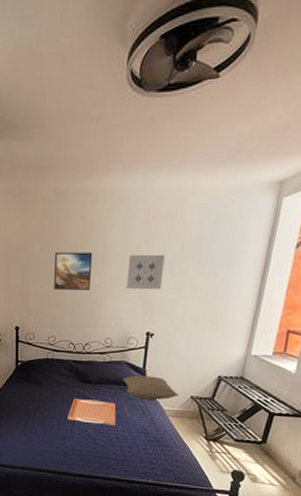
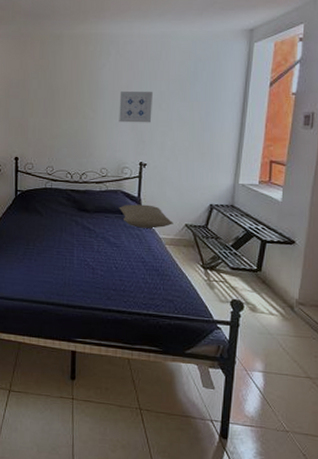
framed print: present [54,252,93,290] -> none [51,88,87,123]
serving tray: present [68,399,116,425] -> none [67,228,114,254]

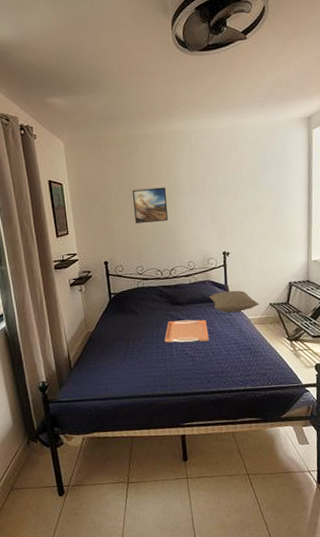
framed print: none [51,88,87,123] -> present [132,187,168,223]
serving tray: none [67,228,114,254] -> present [165,319,209,343]
wall art: present [119,91,153,123] -> none [197,183,230,217]

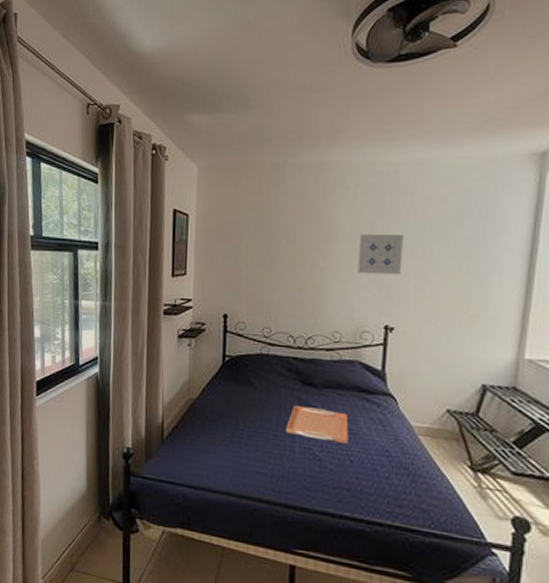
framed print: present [132,187,168,223] -> none [270,230,316,274]
wall art: none [197,183,230,217] -> present [357,233,403,275]
pillow: present [209,290,259,313] -> none [356,379,430,413]

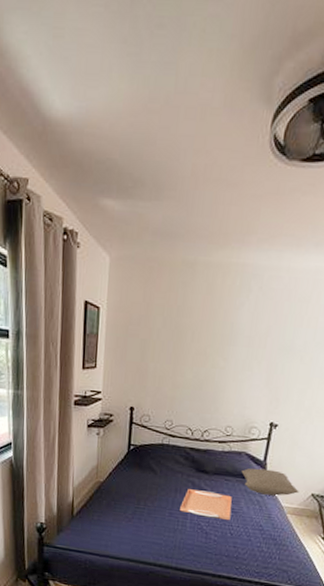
pillow: none [356,379,430,413] -> present [241,468,299,496]
wall art: present [357,233,403,275] -> none [252,338,296,378]

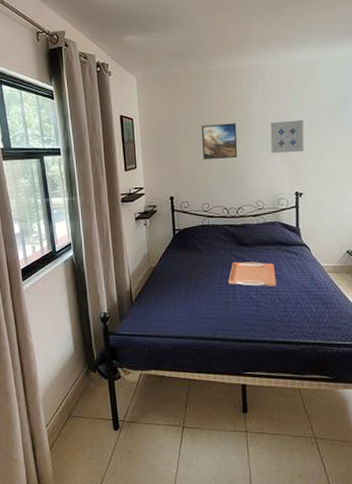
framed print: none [175,328,220,373] -> present [202,123,238,159]
pillow: present [241,468,299,496] -> none [278,234,334,258]
wall art: none [252,338,296,378] -> present [270,119,304,154]

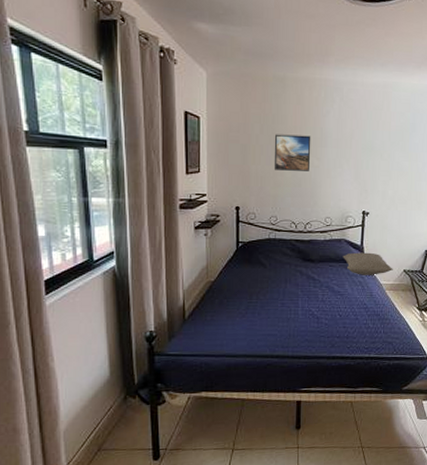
serving tray: present [228,262,276,286] -> none [291,278,338,303]
wall art: present [270,119,304,154] -> none [343,140,375,173]
pillow: none [278,234,334,258] -> present [343,252,393,275]

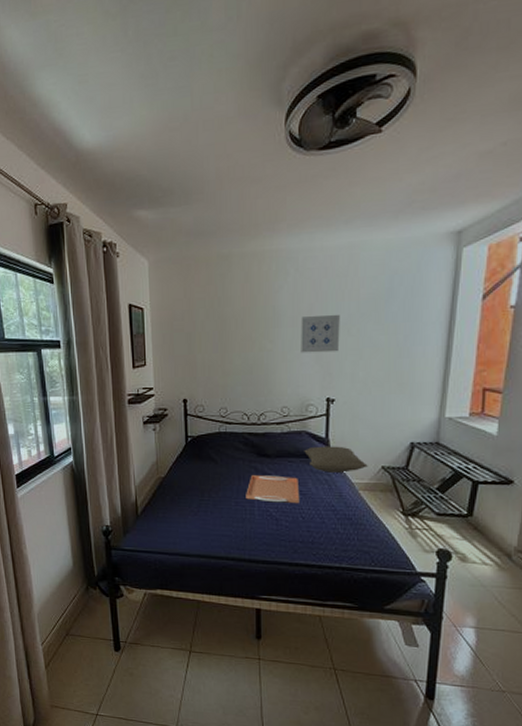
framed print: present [275,134,311,171] -> none [222,316,263,358]
serving tray: none [291,278,338,303] -> present [246,475,300,503]
wall art: none [343,140,375,173] -> present [301,314,340,353]

